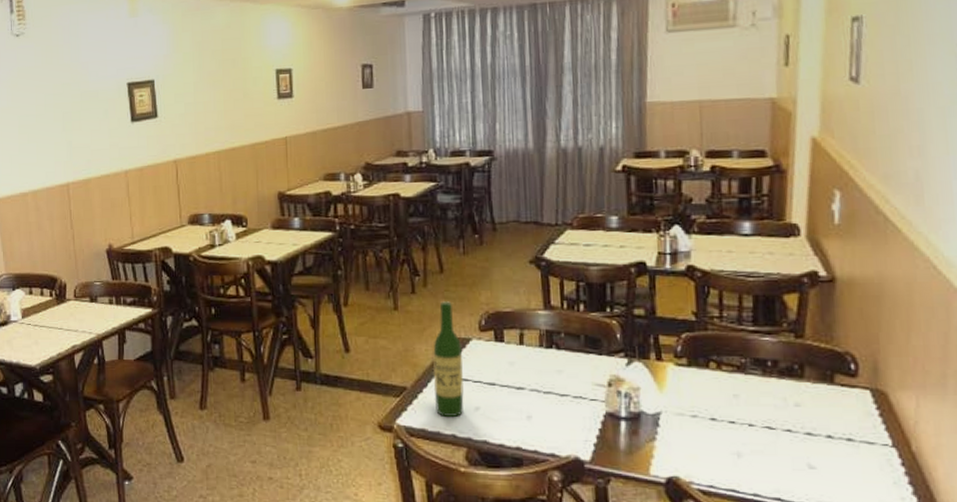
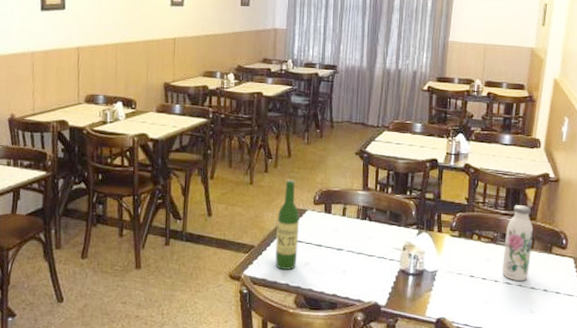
water bottle: none [758,318,802,424] -> present [502,205,534,281]

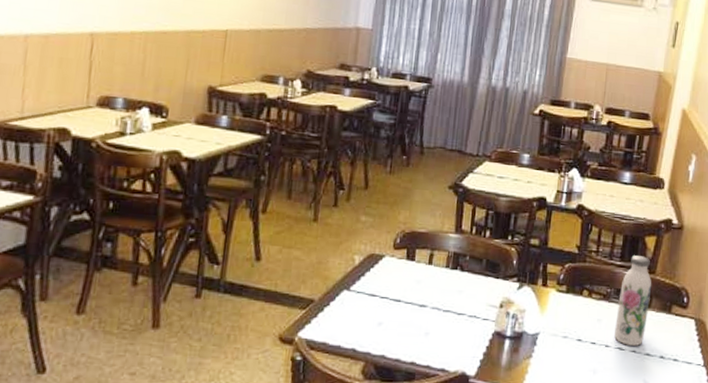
wine bottle: present [274,180,299,270] -> none [339,217,375,331]

